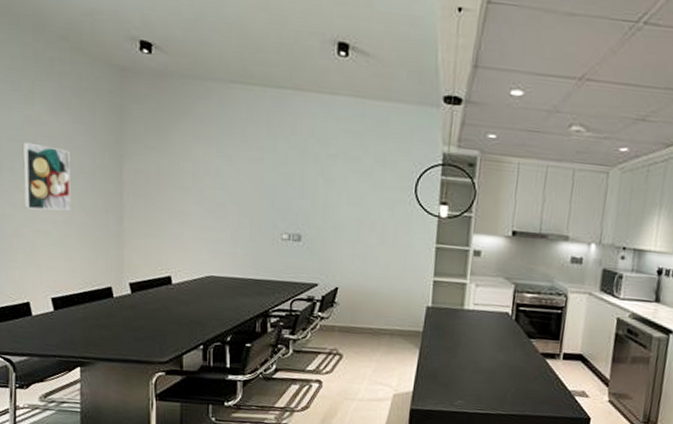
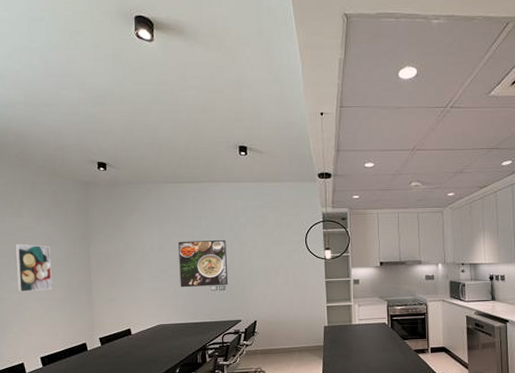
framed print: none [241,167,308,235] -> present [178,239,229,288]

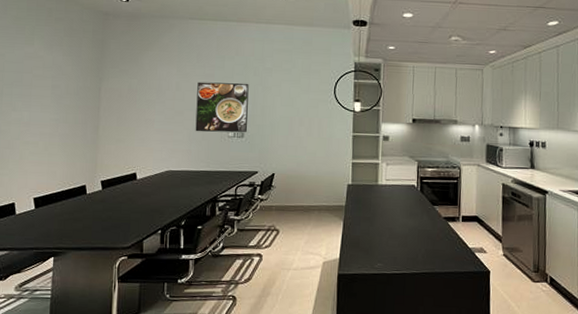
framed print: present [14,244,53,292] -> none [17,72,59,125]

